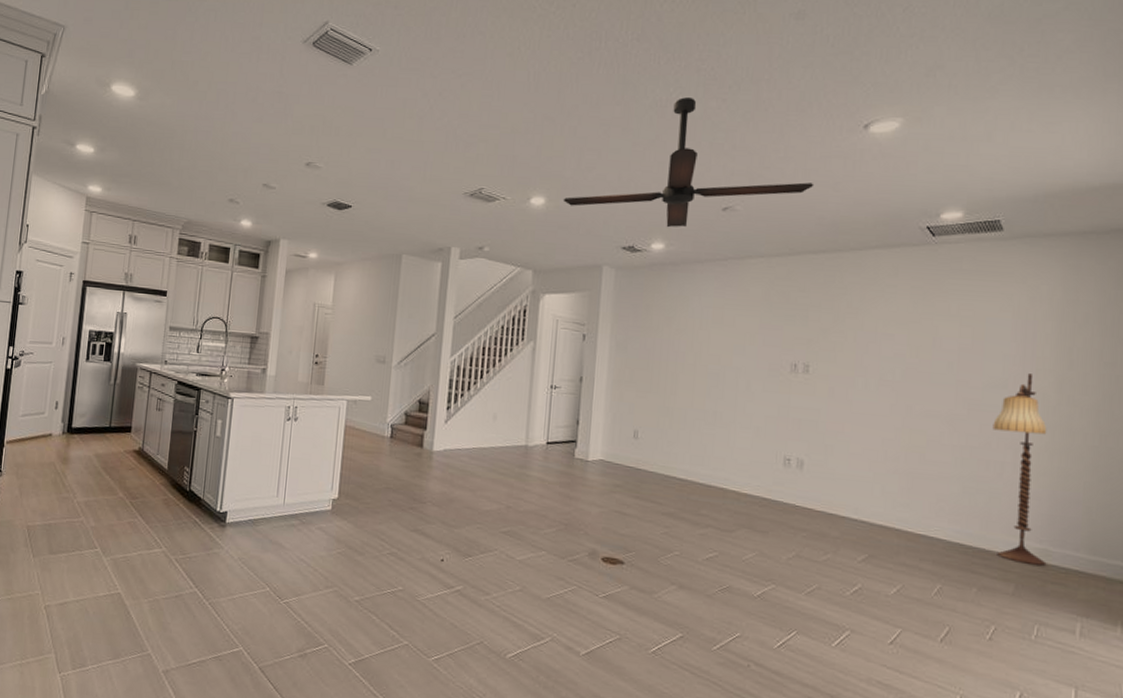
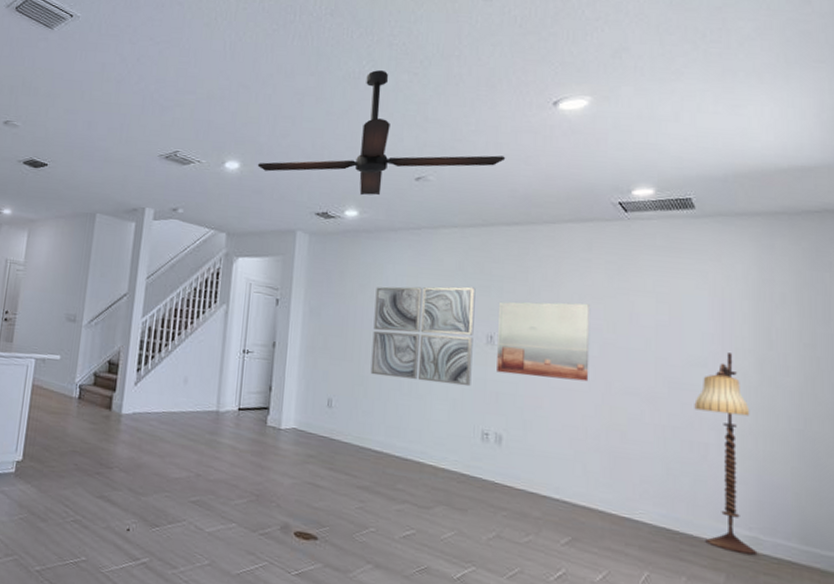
wall art: none [676,316,781,415] -> present [370,286,476,387]
wall art: none [800,329,894,406] -> present [497,301,590,382]

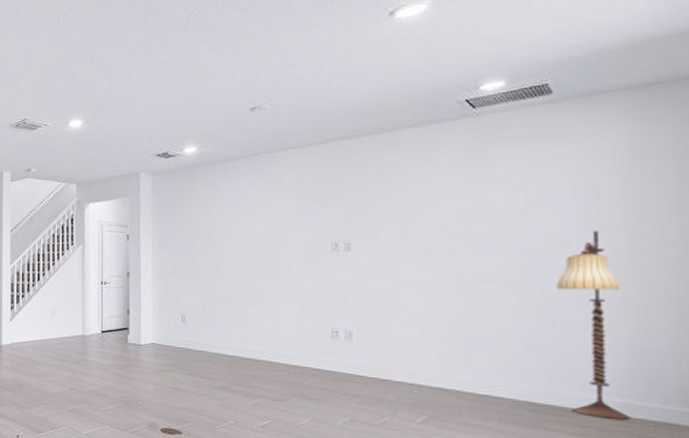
ceiling fan: present [257,70,506,196] -> none [98,13,342,133]
wall art: present [370,286,476,387] -> none [219,201,318,292]
wall art: present [497,301,590,382] -> none [343,201,440,276]

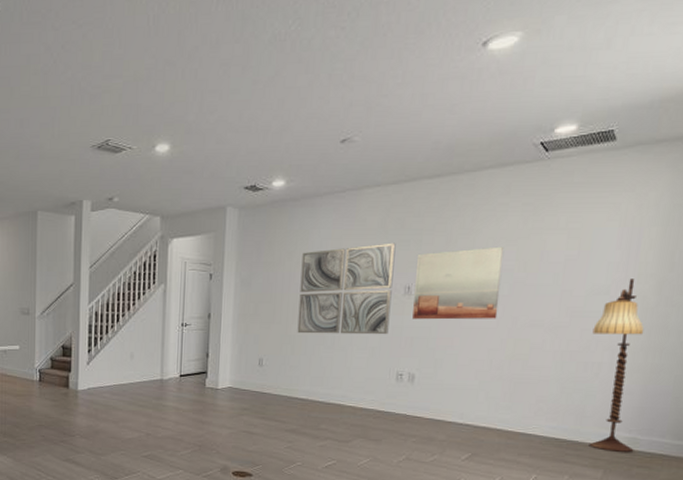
wall art: none [219,201,318,292] -> present [297,243,396,335]
wall art: none [343,201,440,276] -> present [412,246,503,320]

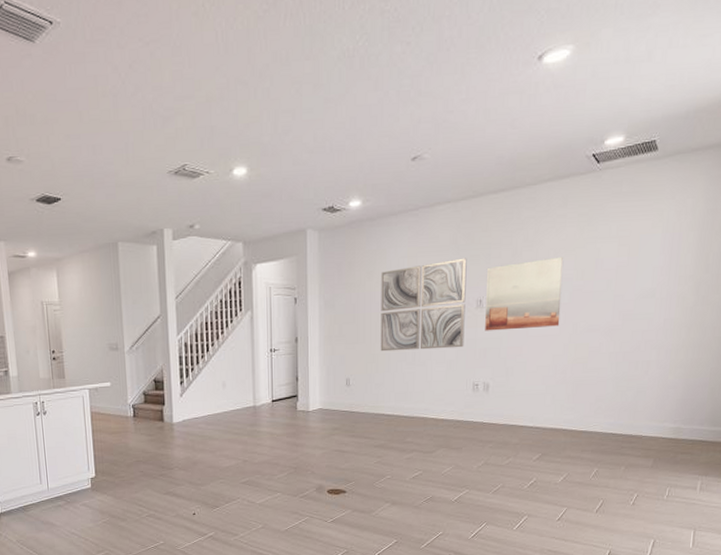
floor lamp: present [589,279,644,453] -> none [641,281,685,442]

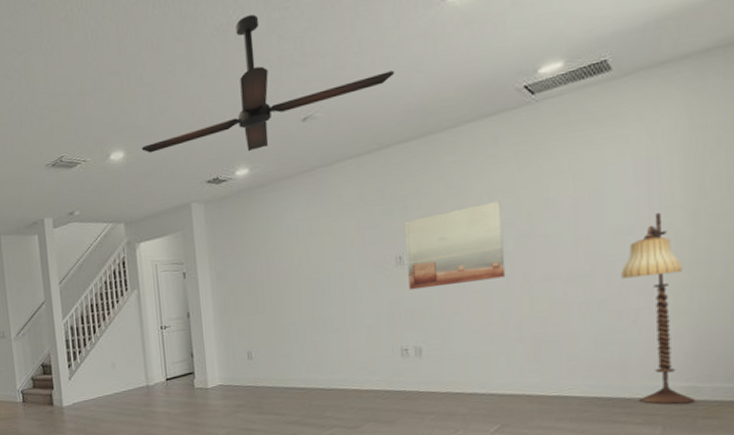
ceiling fan: none [263,44,494,184] -> present [141,14,395,153]
wall art: present [380,258,467,352] -> none [278,213,385,321]
floor lamp: none [641,281,685,442] -> present [621,213,696,405]

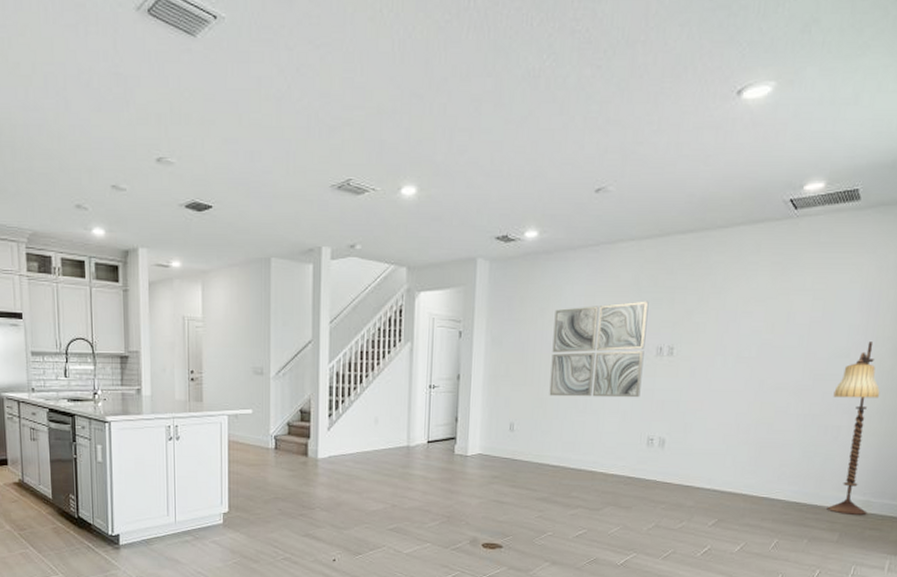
ceiling fan: present [141,14,395,153] -> none [434,65,686,214]
wall art: none [278,213,385,321] -> present [549,301,649,398]
wall art: present [405,200,506,290] -> none [664,307,753,382]

